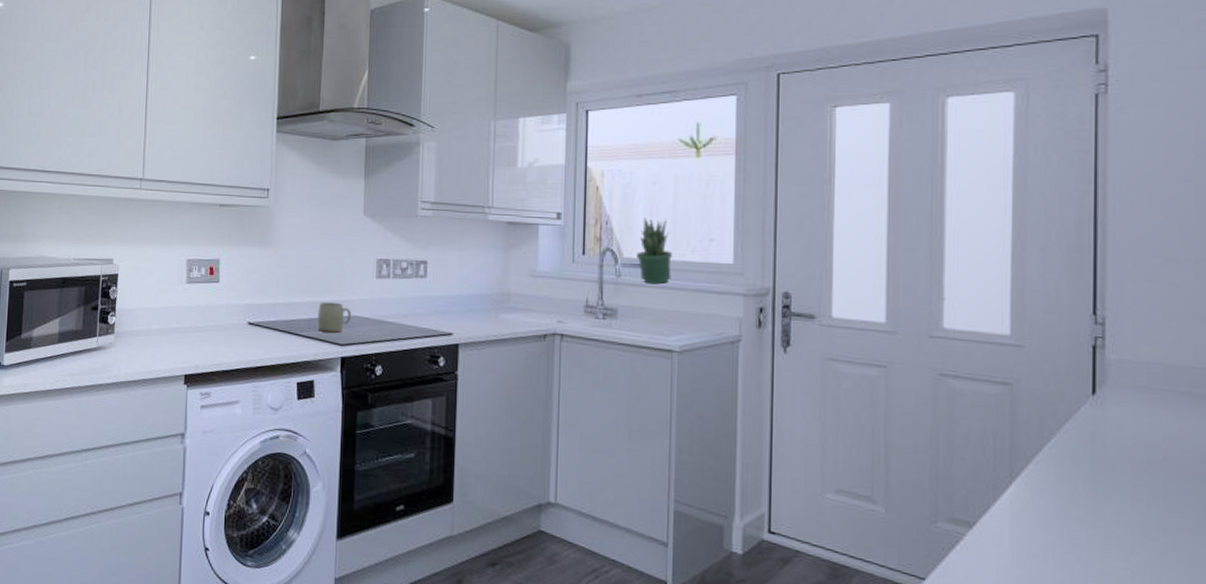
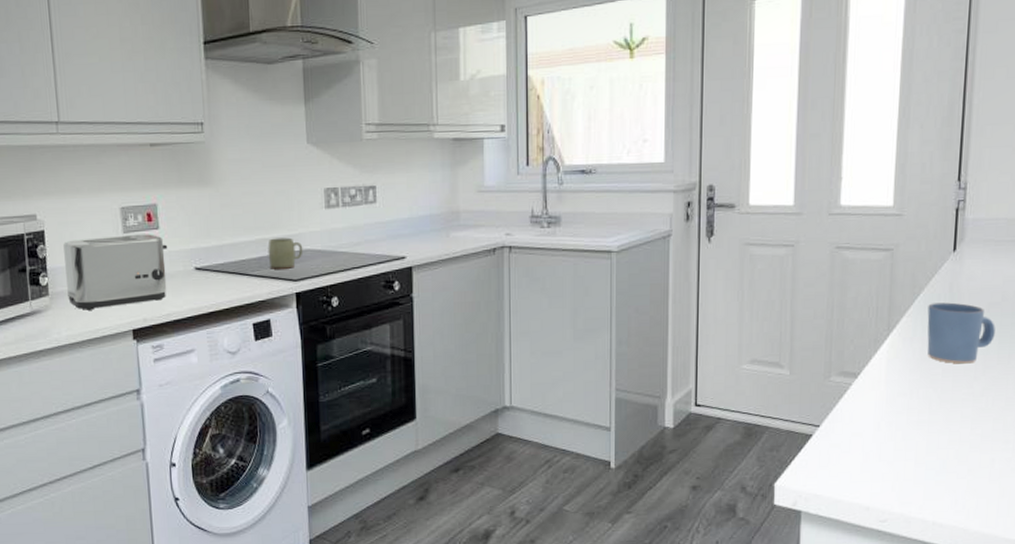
toaster: none [131,284,226,352] -> present [63,234,168,310]
planter: present [637,218,672,285] -> none [577,123,609,189]
mug: none [1062,452,1156,532] -> present [927,302,995,364]

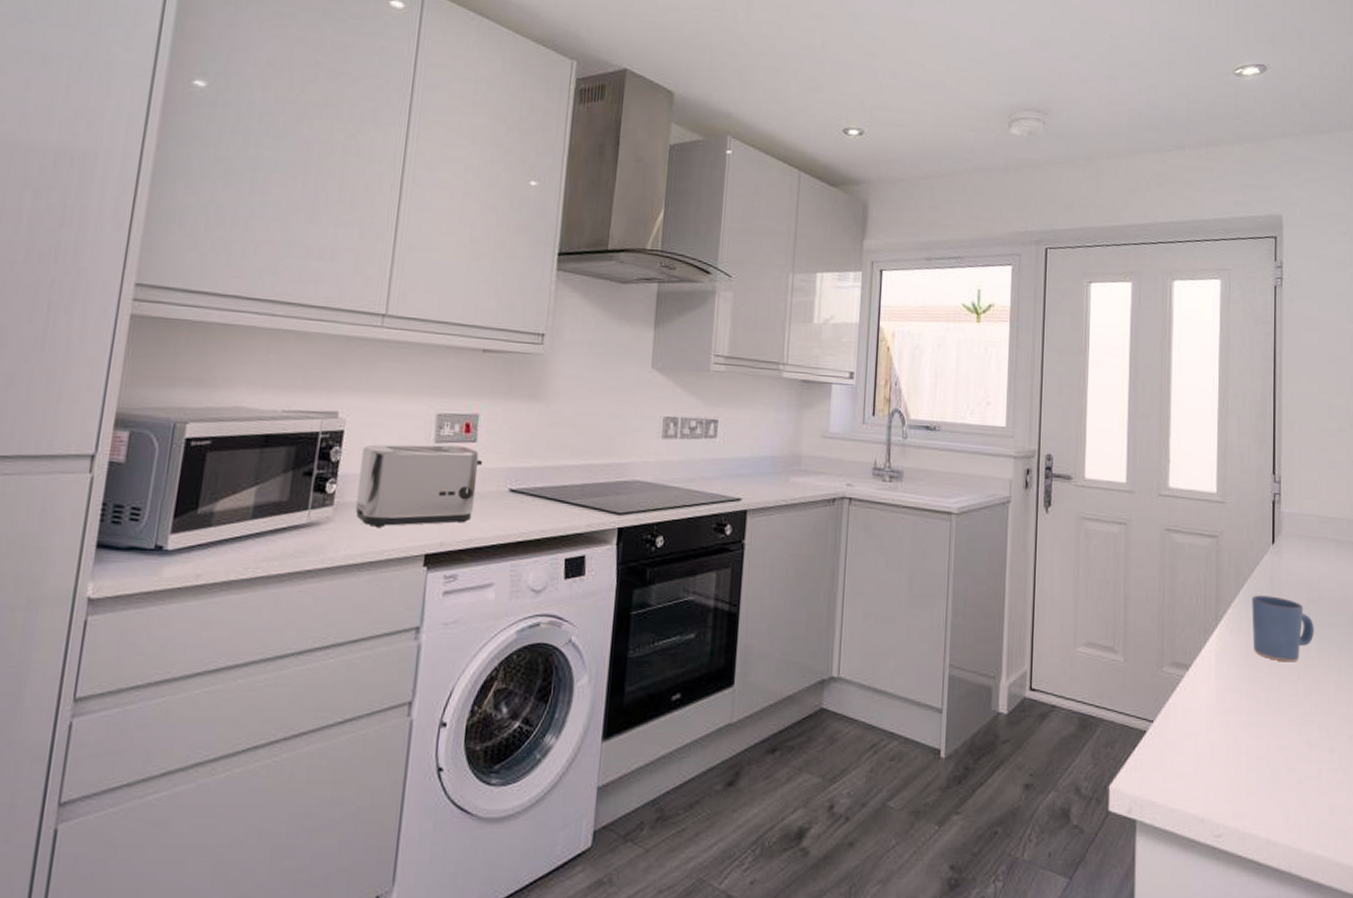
mug: present [267,237,303,269] -> none [593,465,633,500]

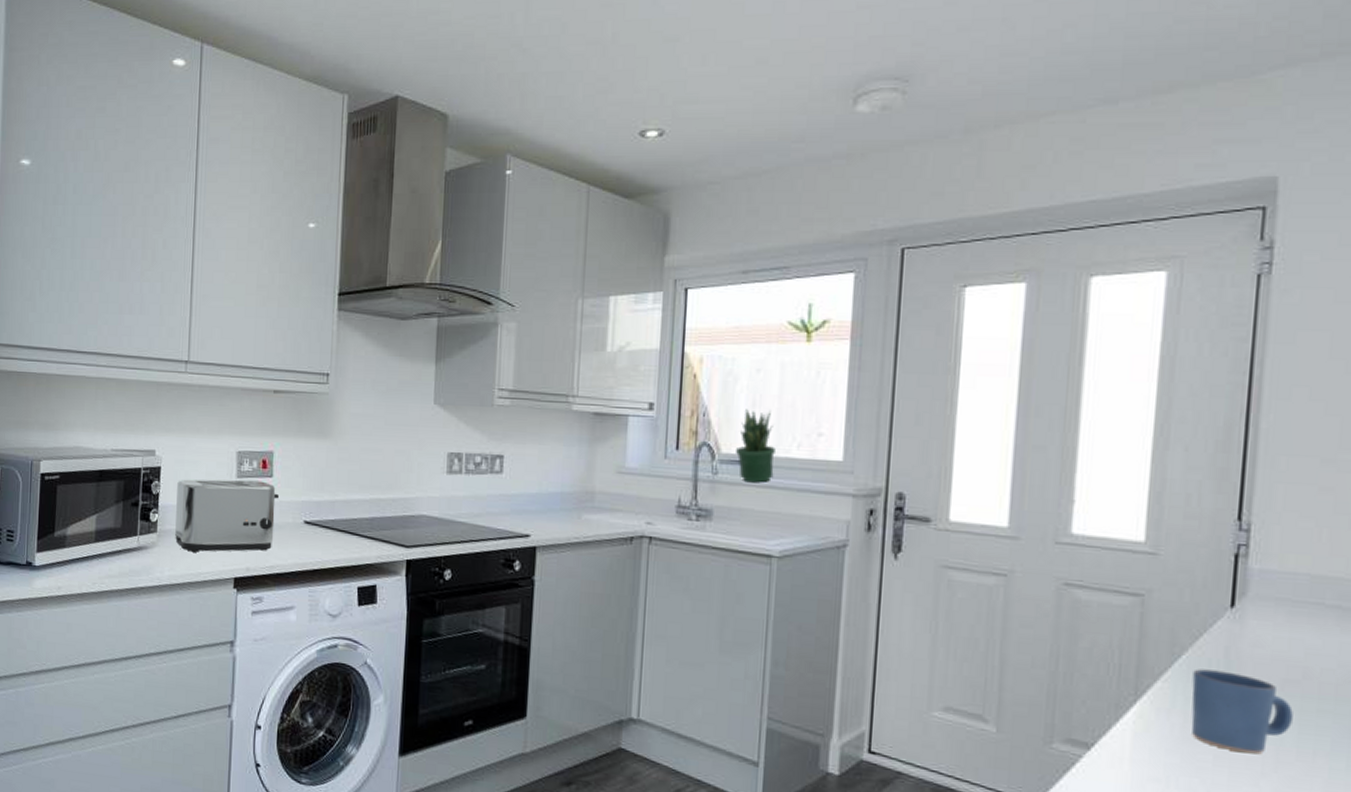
planter: none [922,380,954,447] -> present [736,409,775,483]

